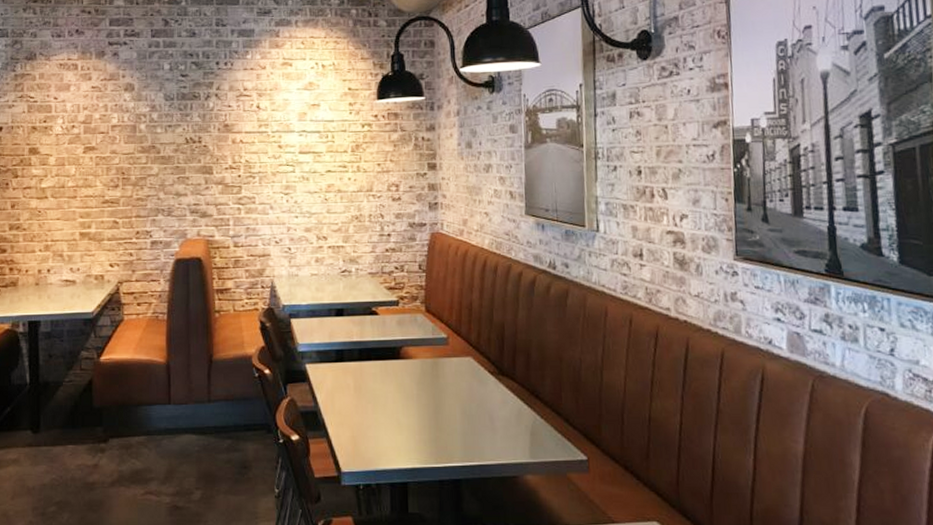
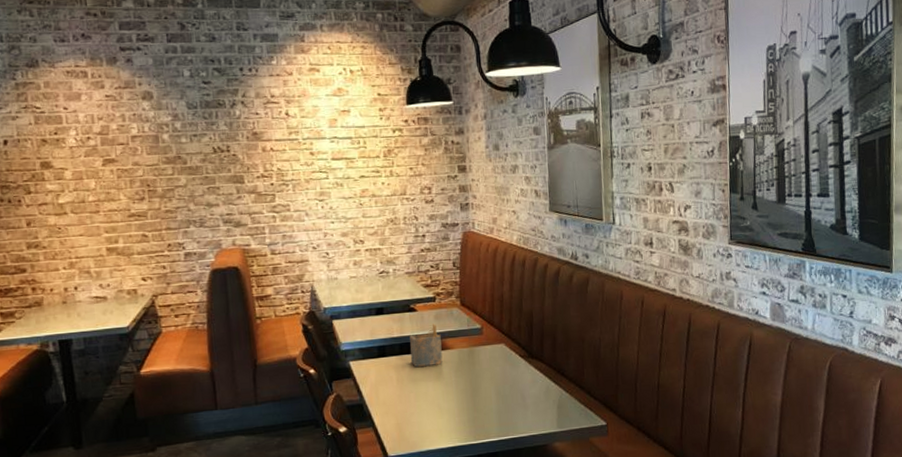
napkin holder: none [369,329,404,375] -> present [409,324,443,367]

